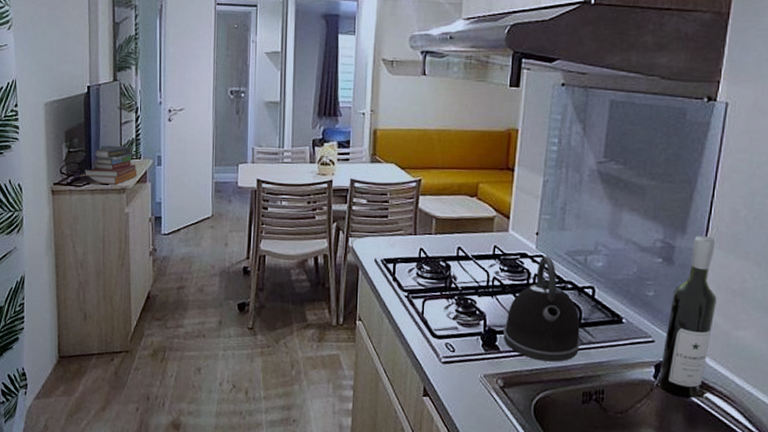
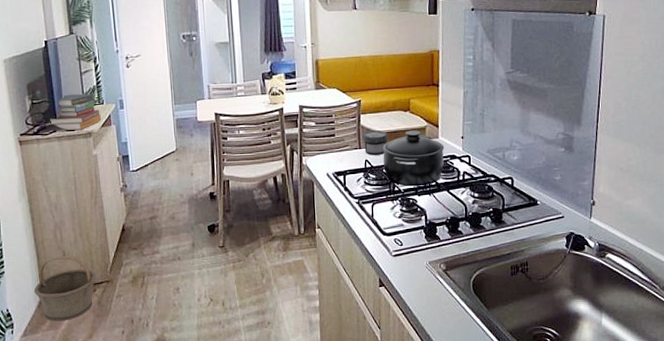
basket: none [51,318,116,388] -> present [33,256,97,321]
jar: none [419,215,449,244] -> present [363,130,388,155]
saucepan: none [440,219,514,286] -> present [382,130,444,187]
kettle: present [503,256,581,362] -> none [442,156,506,244]
bottle: present [658,235,717,399] -> none [570,126,610,261]

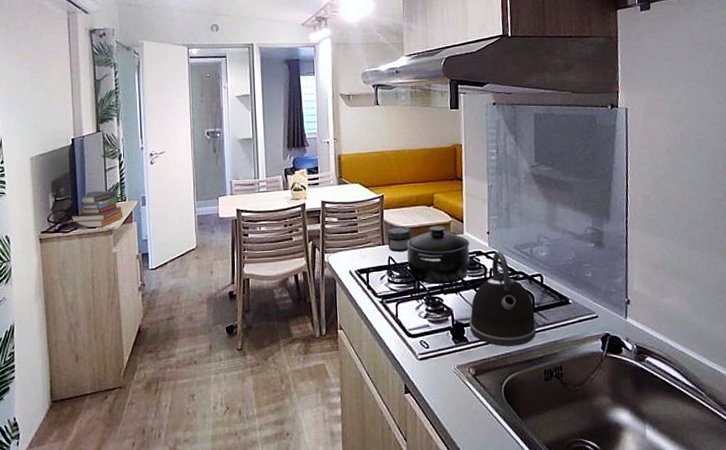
basket: present [33,256,97,321] -> none [43,359,109,431]
kettle: none [442,156,506,244] -> present [469,252,537,347]

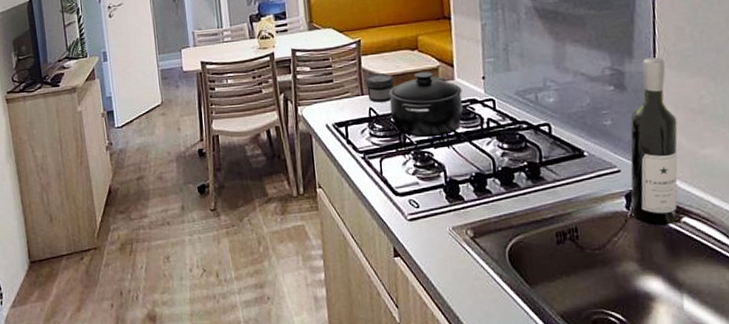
books: present [66,190,123,229] -> none [30,47,86,88]
kettle: present [469,252,537,347] -> none [465,99,546,206]
bottle: none [605,220,644,365] -> present [630,57,678,226]

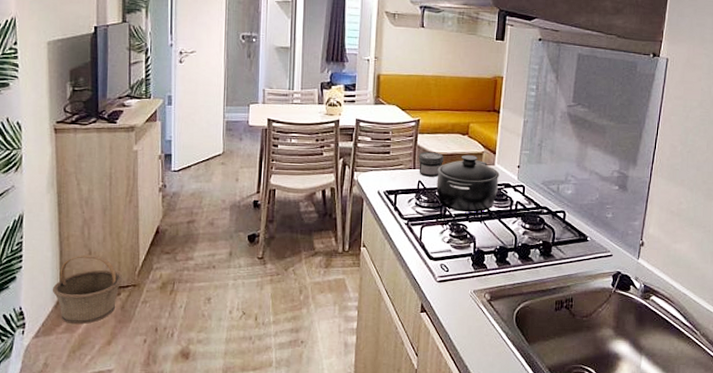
basket: none [21,220,84,291] -> present [52,255,123,324]
bottle: present [630,57,678,226] -> none [615,167,660,301]

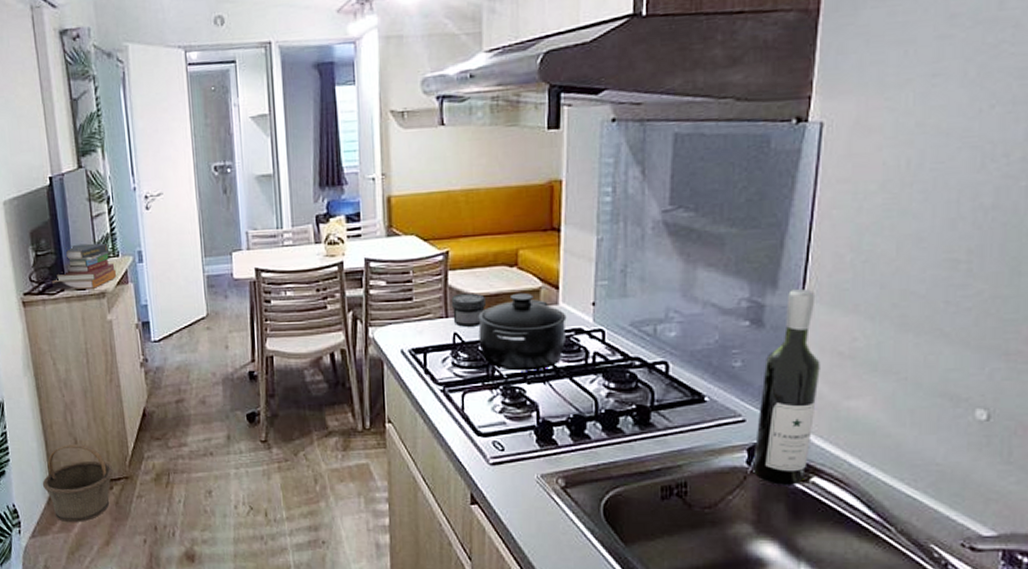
books: none [84,84,147,123] -> present [51,243,117,290]
bottle: none [615,167,660,301] -> present [753,289,820,485]

